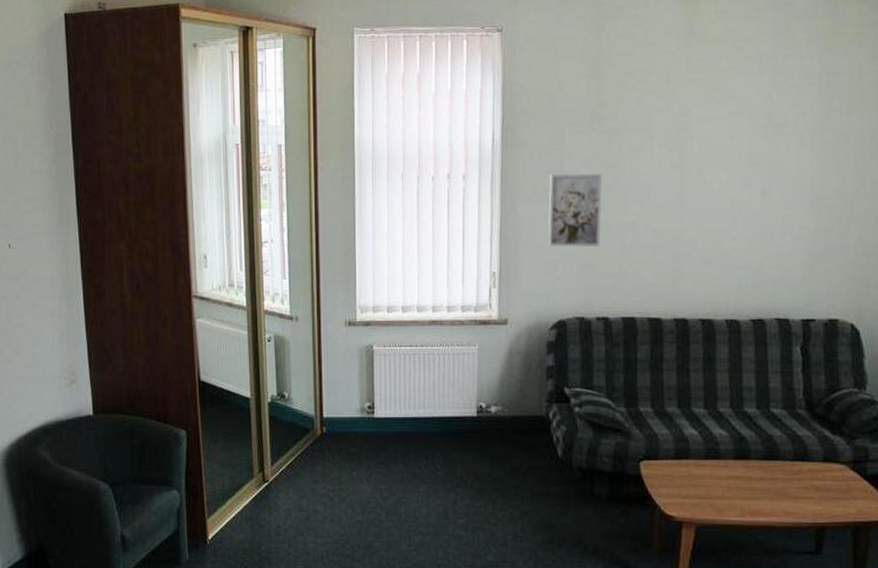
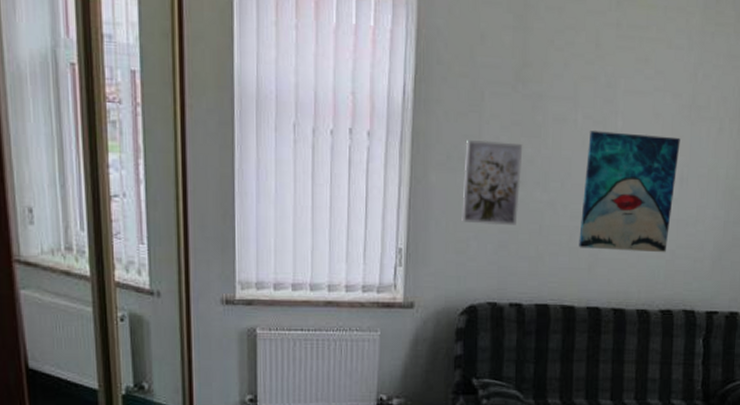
wall art: none [661,154,759,264] -> present [579,130,681,253]

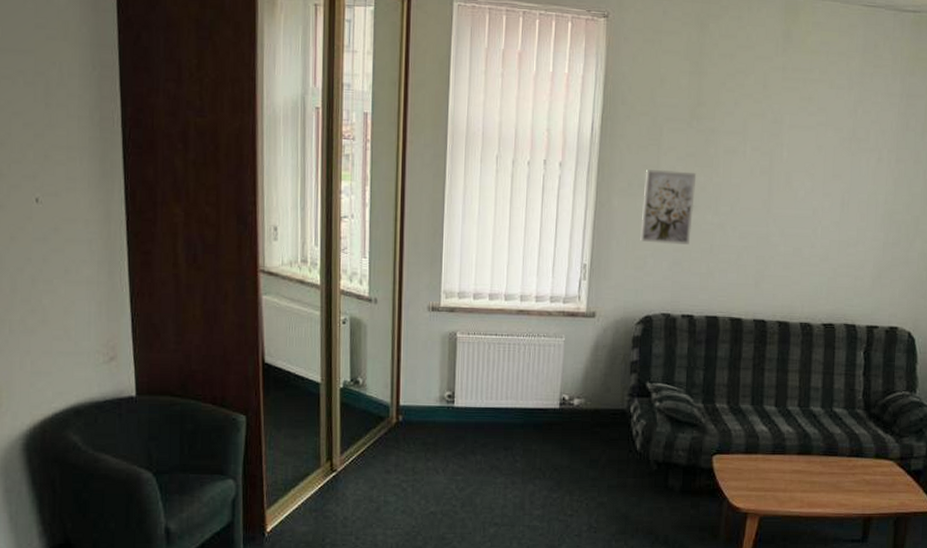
wall art: present [579,130,681,253] -> none [746,161,842,271]

